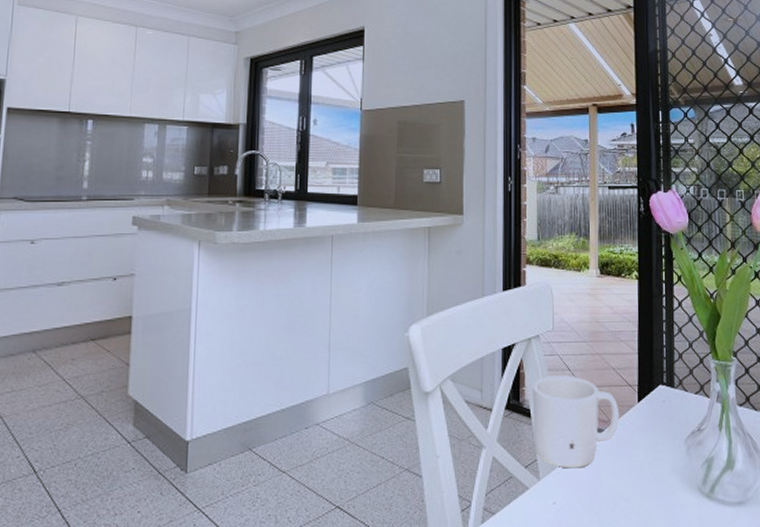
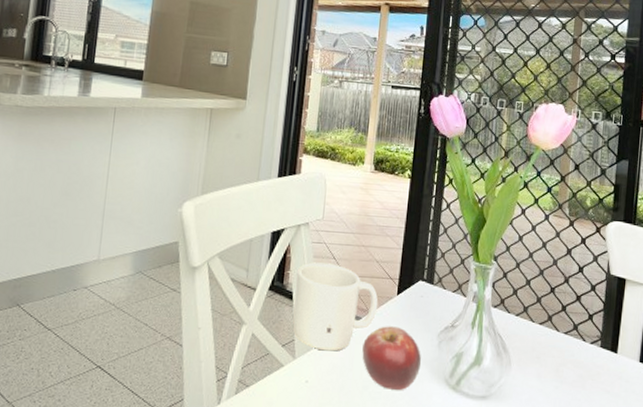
fruit: none [608,436,672,505] -> present [362,326,422,391]

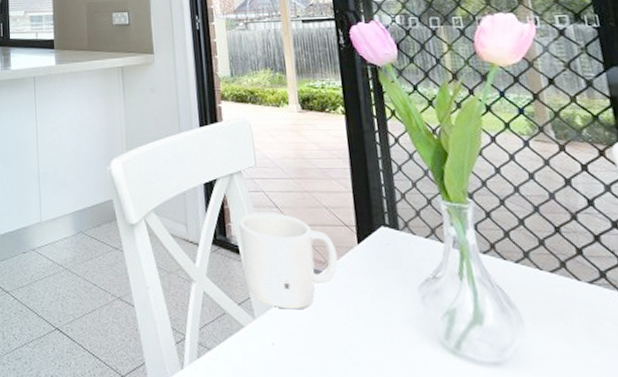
fruit: present [362,326,422,391] -> none [329,279,406,356]

